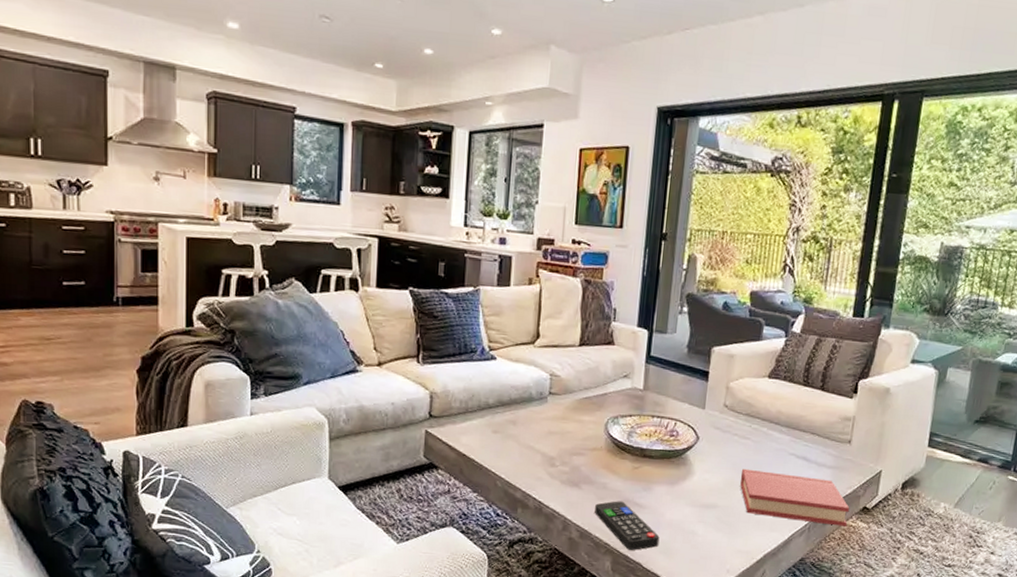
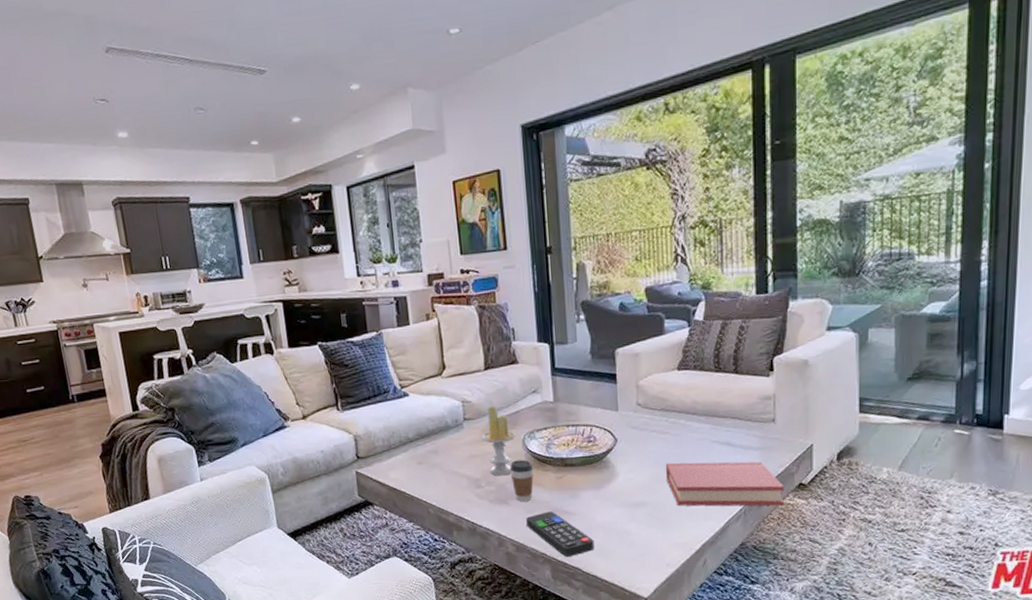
candle: none [562,384,600,458] -> present [480,406,516,476]
coffee cup: none [587,443,612,487] -> present [509,460,534,501]

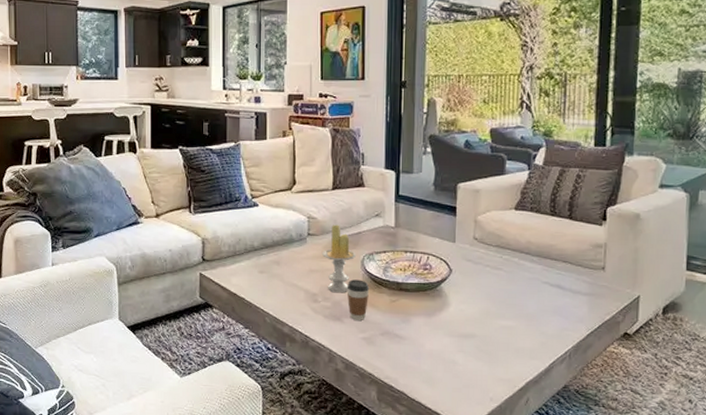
remote control: present [526,511,595,557] -> none [358,333,421,380]
hardback book: present [665,461,785,507] -> none [495,298,610,353]

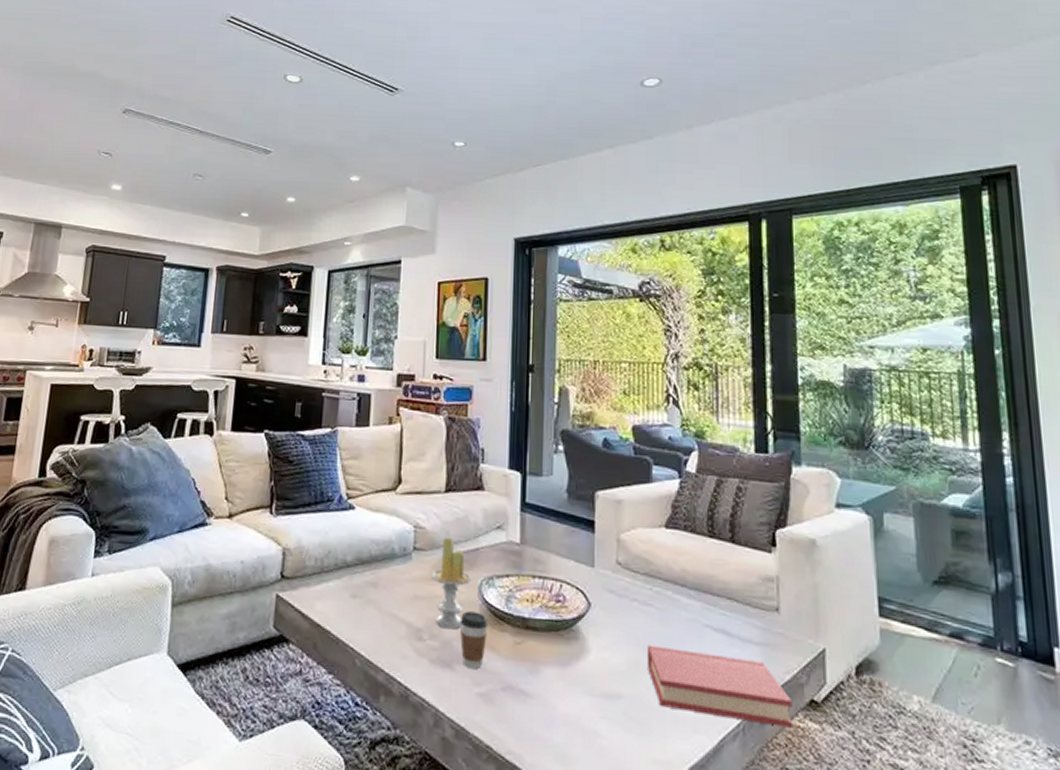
hardback book: none [495,298,610,353] -> present [646,645,794,728]

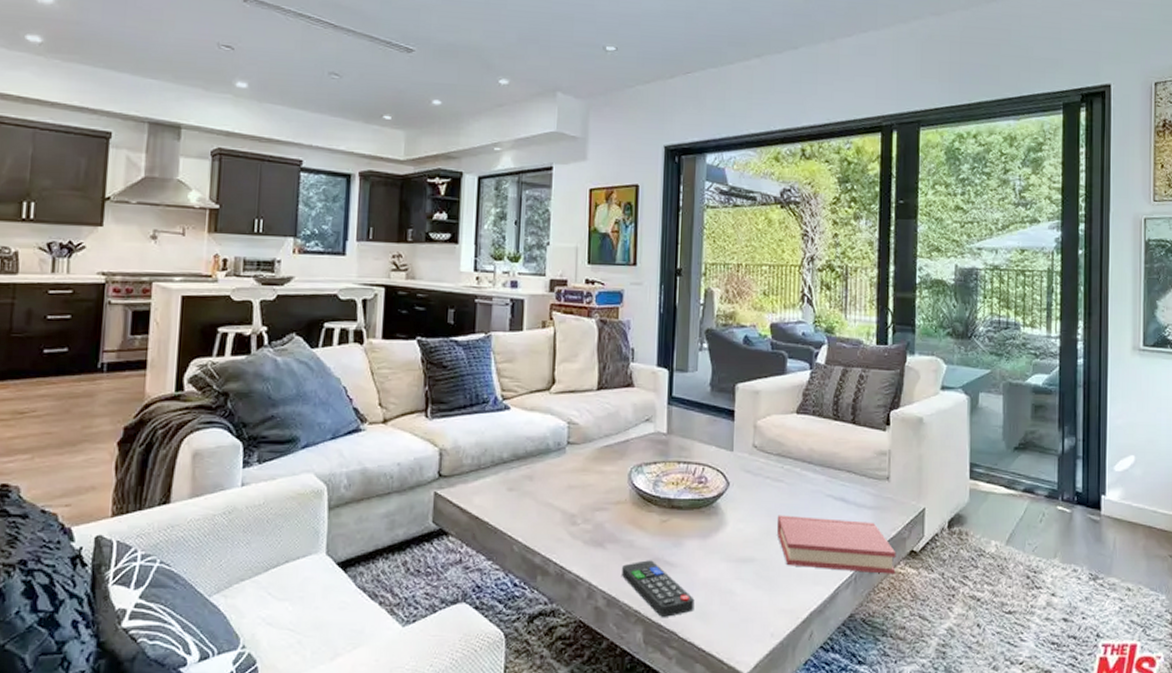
candle: present [429,537,472,630] -> none [582,431,622,513]
coffee cup: present [459,611,489,669] -> none [611,496,638,545]
remote control: none [472,687,554,757] -> present [622,560,695,617]

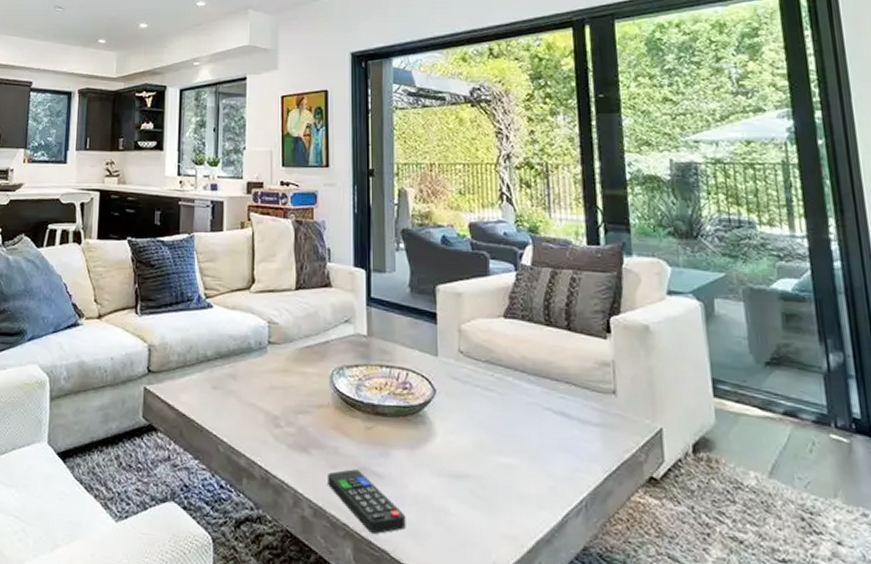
hardback book: present [776,515,896,574] -> none [490,427,634,504]

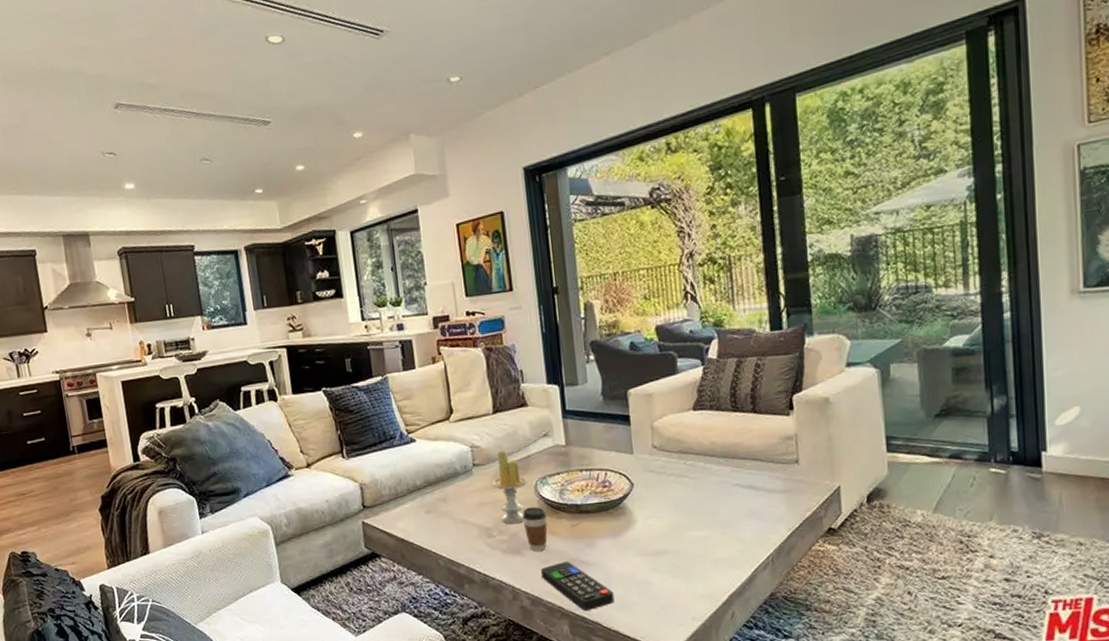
candle: none [284,331,323,417] -> present [490,450,528,525]
coffee cup: none [313,399,341,452] -> present [522,507,548,551]

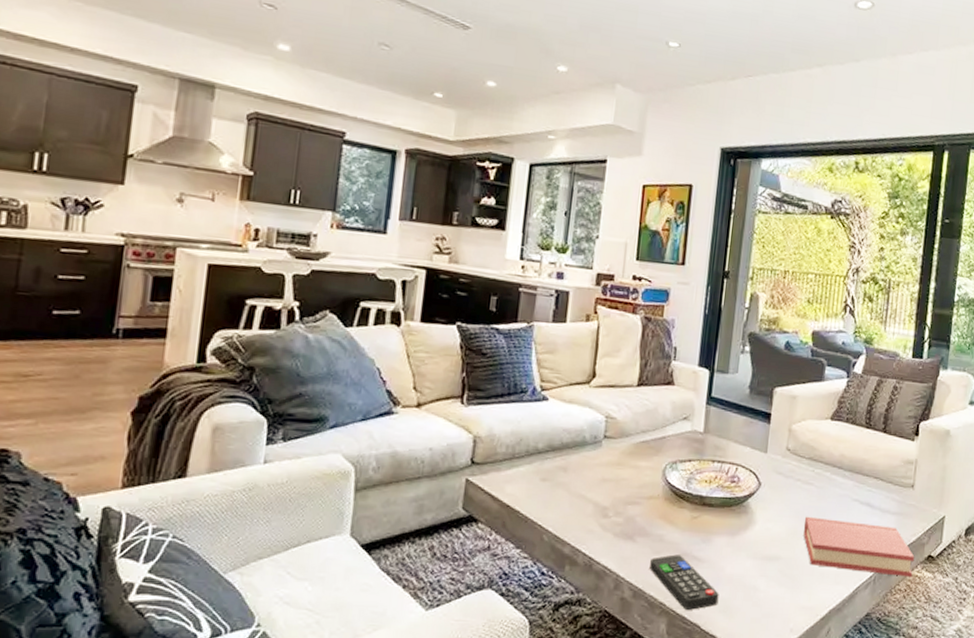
candle: present [490,450,528,525] -> none [617,426,657,507]
coffee cup: present [522,507,548,551] -> none [643,491,670,540]
hardback book: none [685,505,815,554] -> present [803,516,915,577]

